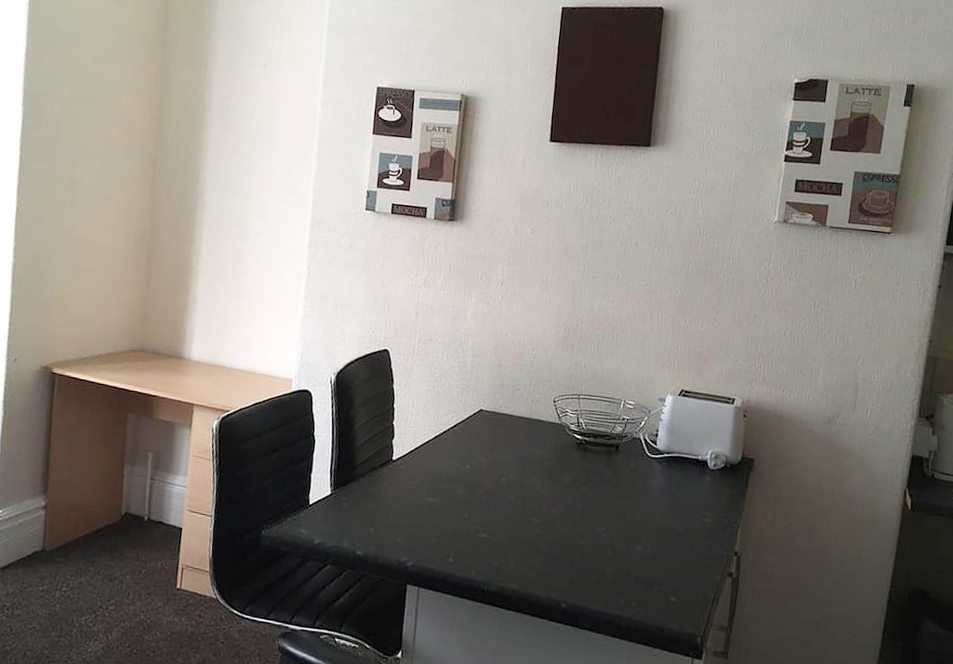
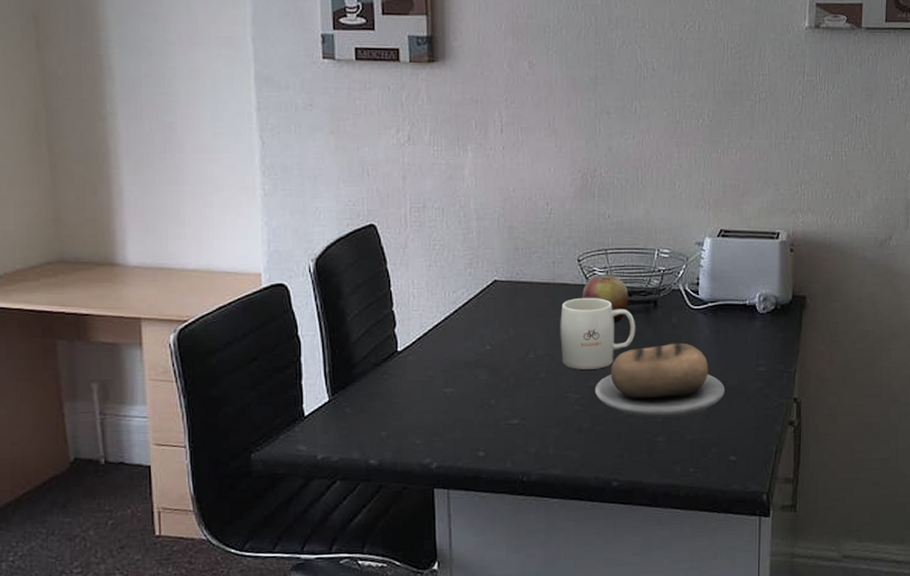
mug: none [529,434,598,500] -> present [560,297,636,370]
apple: none [553,416,595,461] -> present [581,274,629,324]
bread: none [555,485,672,553] -> present [594,343,725,418]

